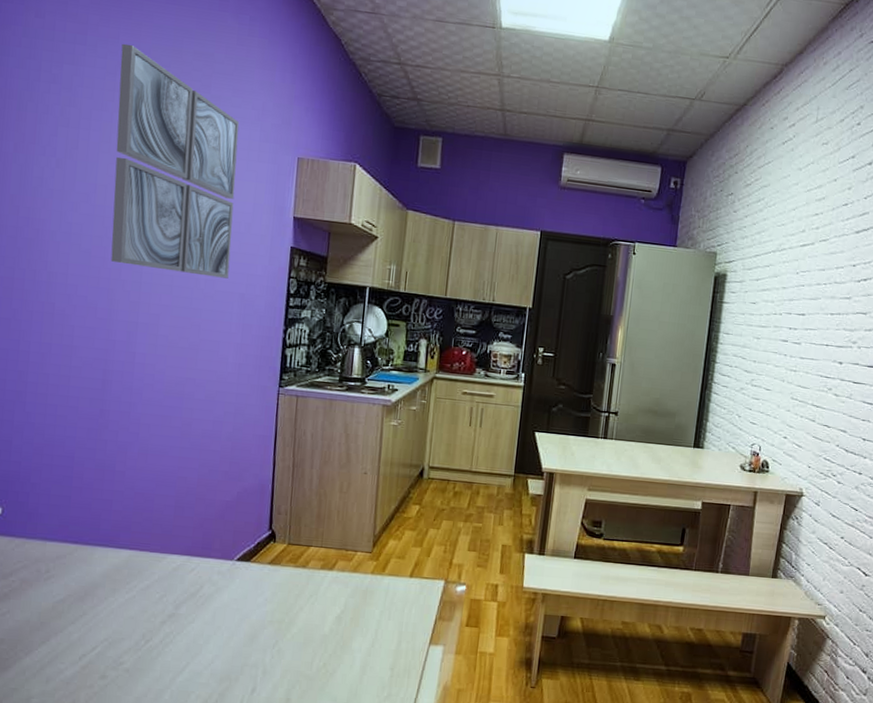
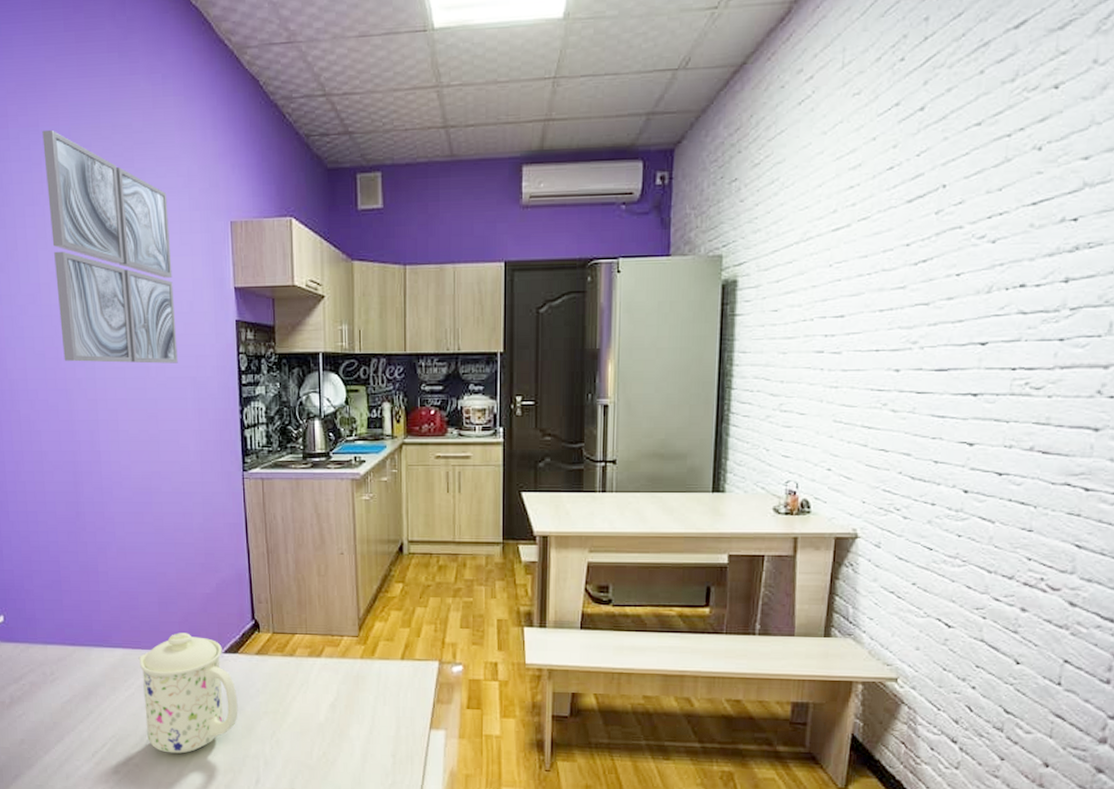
mug: none [143,537,244,660] -> present [138,632,238,754]

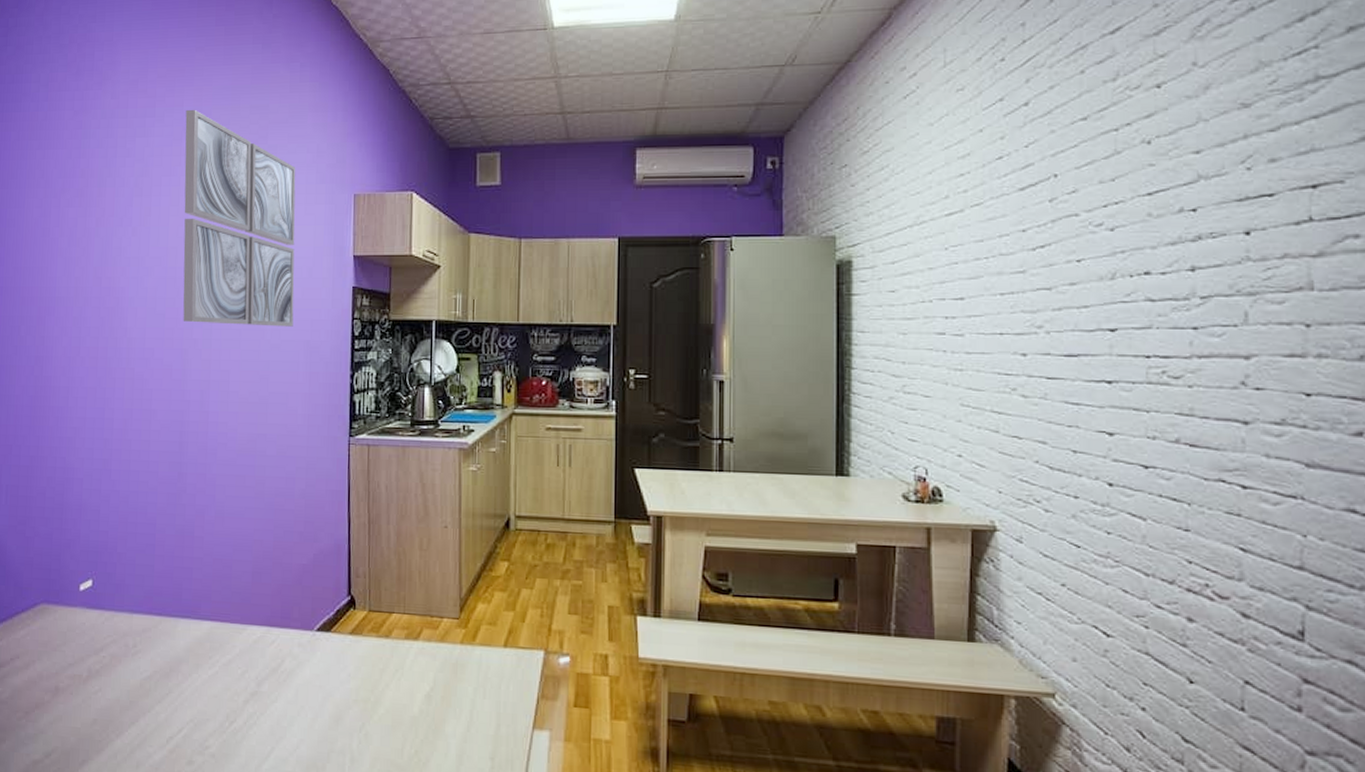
mug: present [138,632,238,754] -> none [226,606,327,745]

